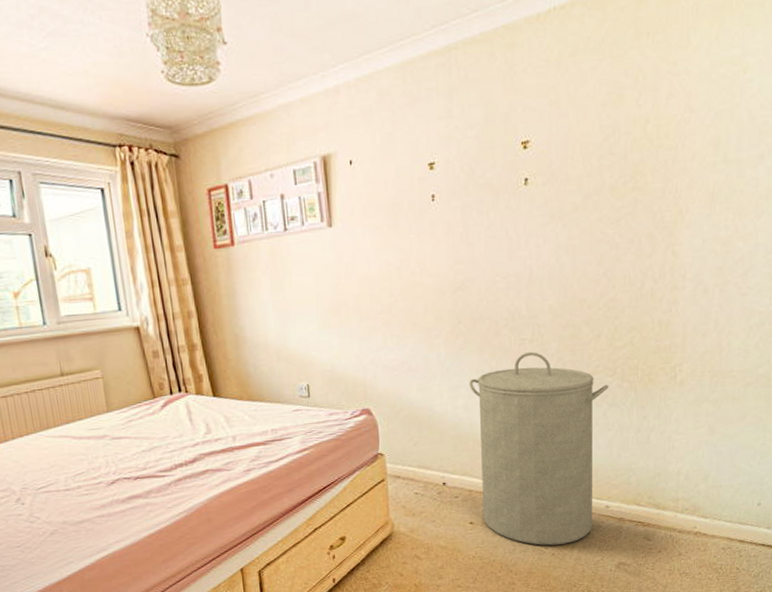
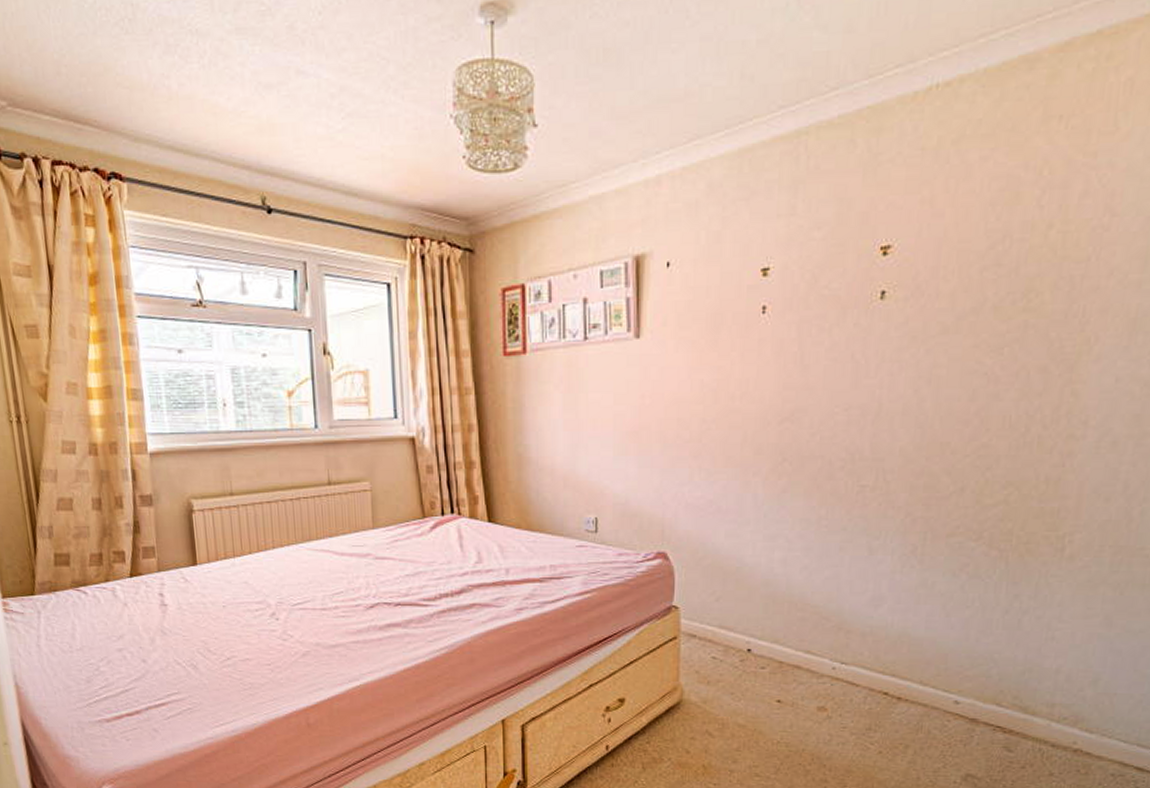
laundry hamper: present [469,351,609,546] -> none [790,501,971,742]

